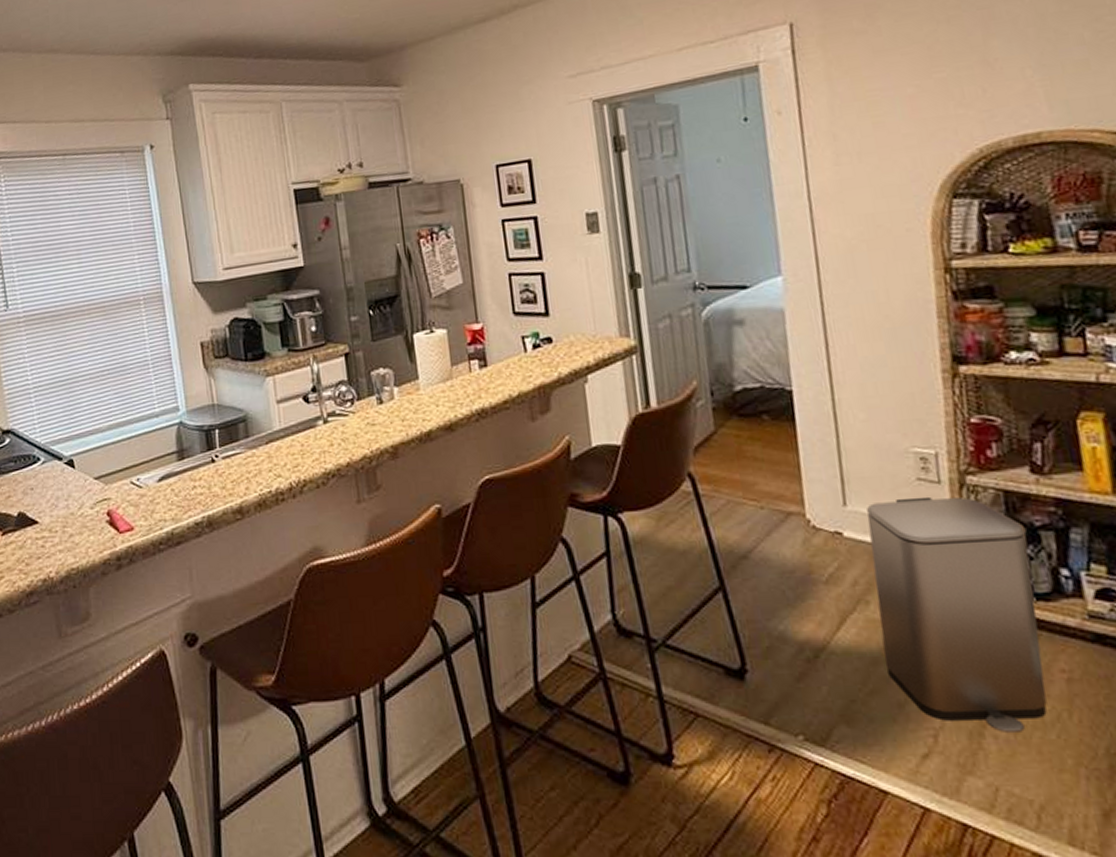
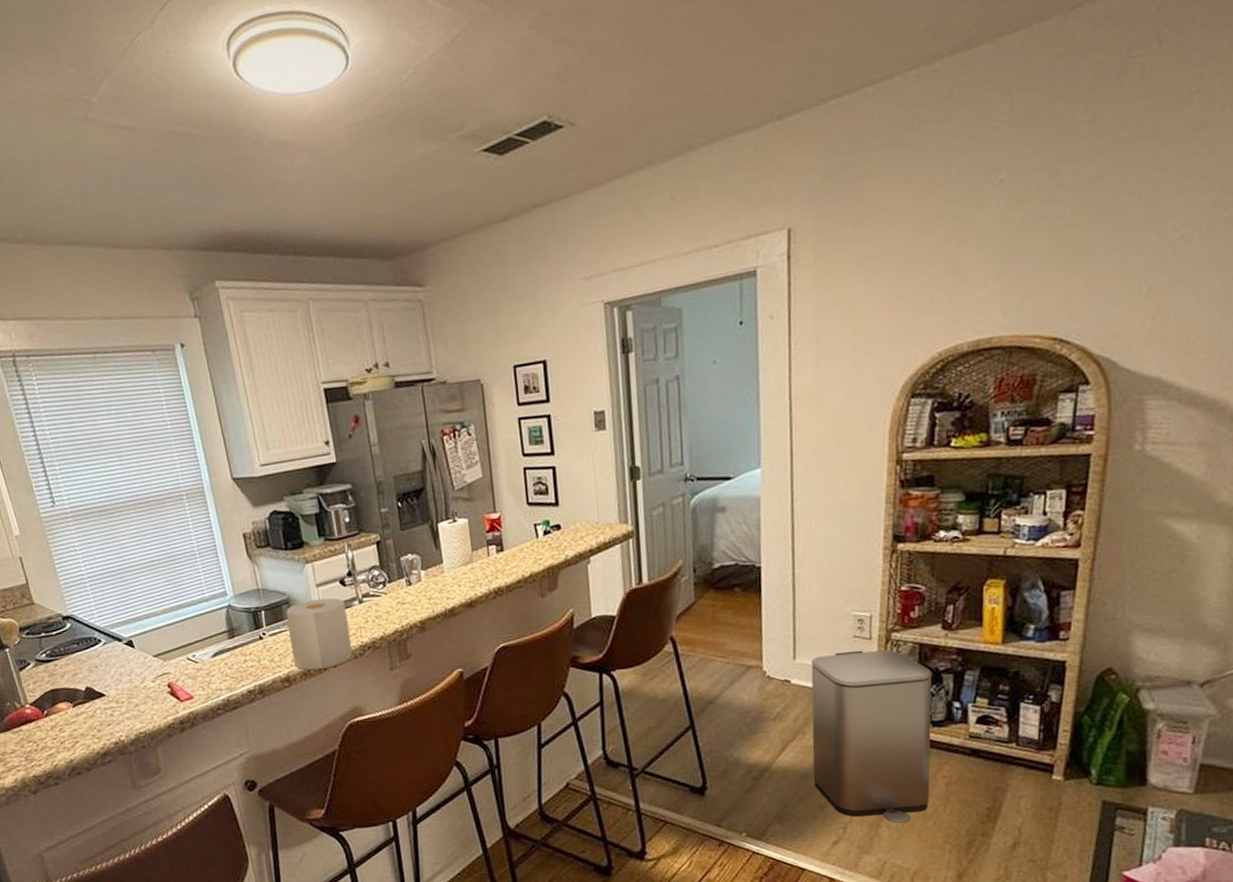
paper towel roll: none [242,416,315,501] -> present [286,598,353,671]

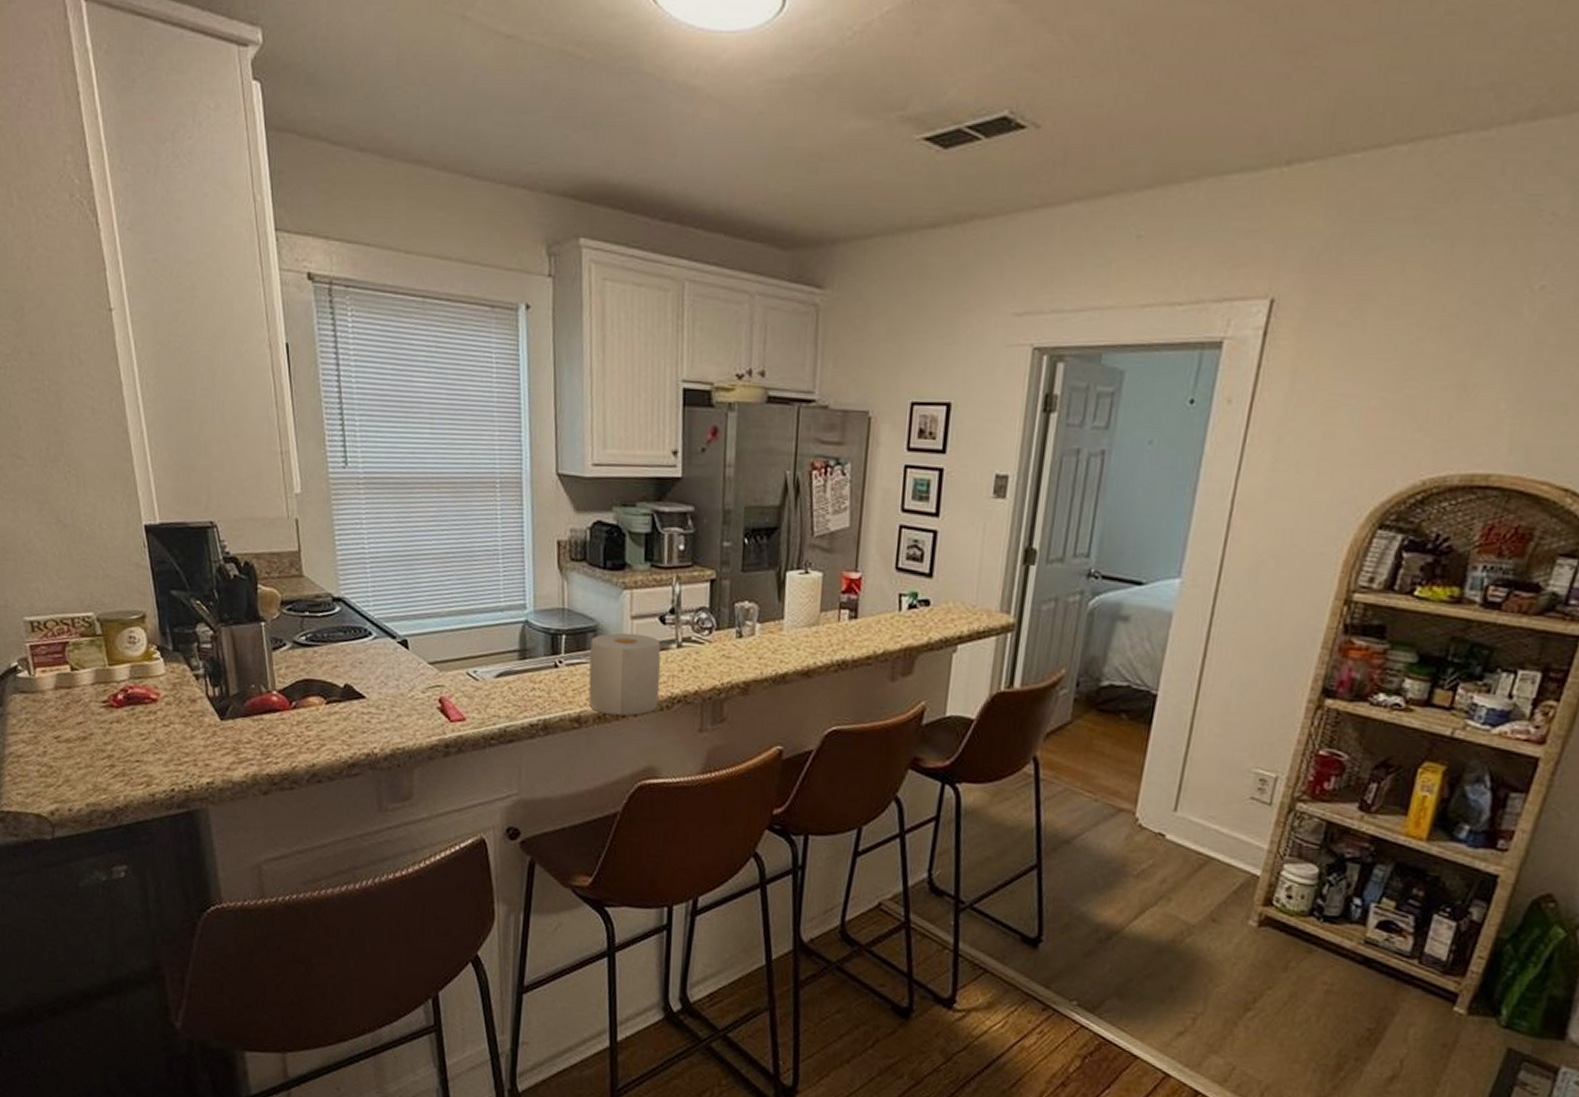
pedal bin: present [810,650,933,823] -> none [1169,812,1336,1027]

